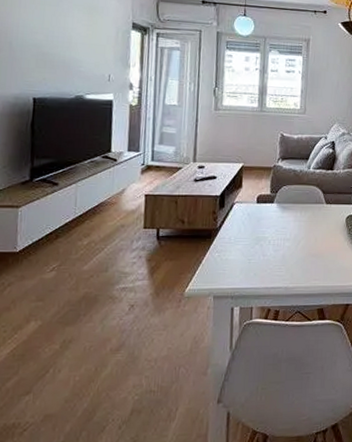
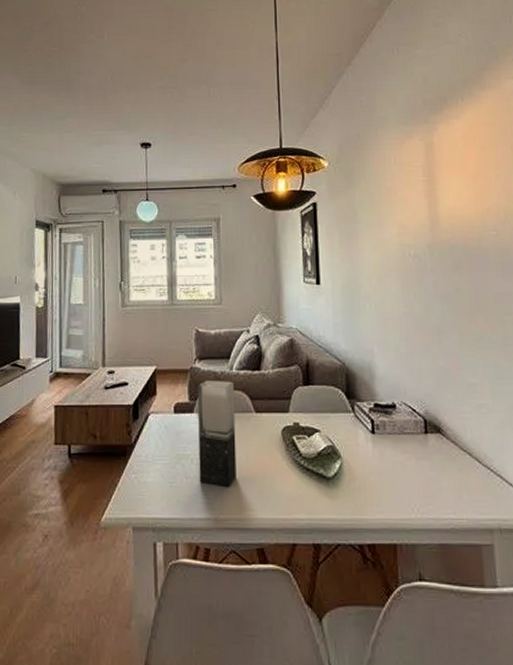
vase: none [274,176,311,263] -> present [197,380,236,488]

